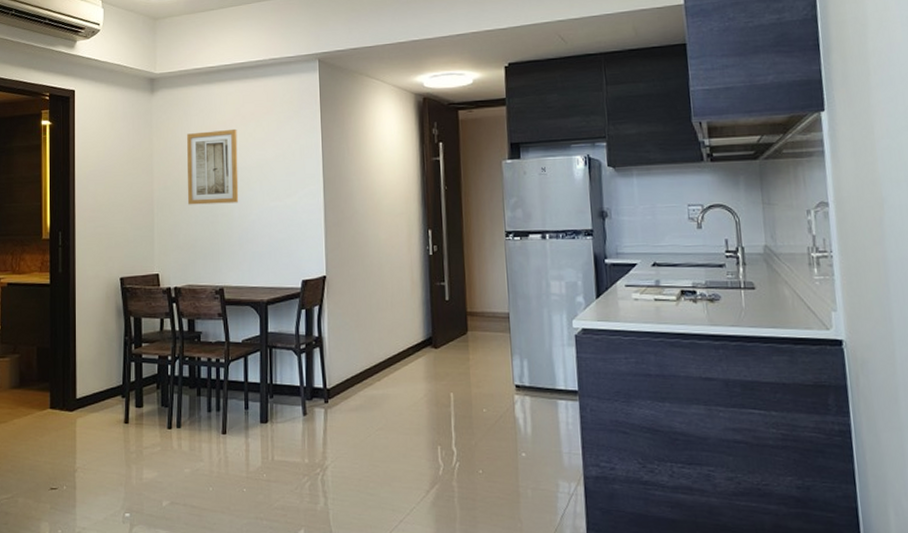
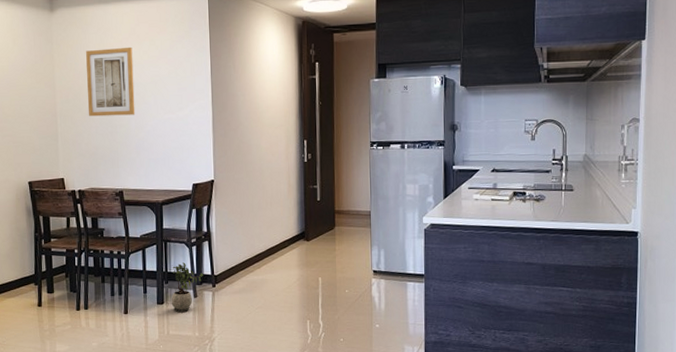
potted plant: none [276,373,314,434] -> present [171,262,203,313]

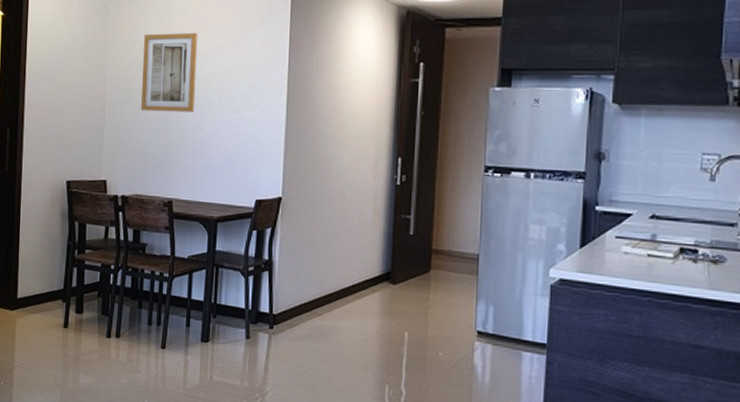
potted plant: present [171,262,203,313] -> none [218,294,259,355]

